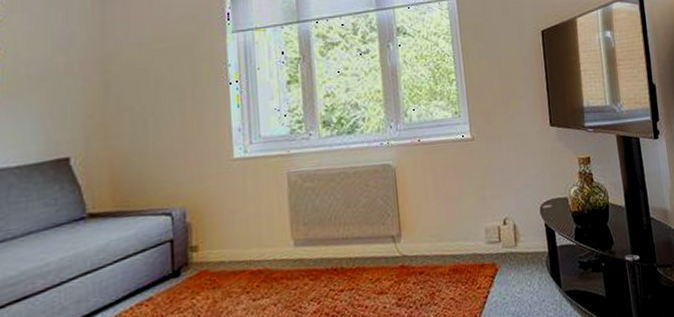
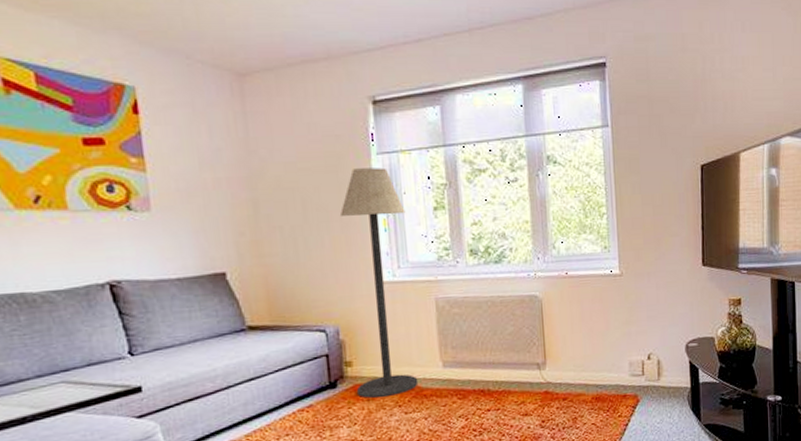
floor lamp: none [193,45,268,286] -> present [340,167,419,399]

